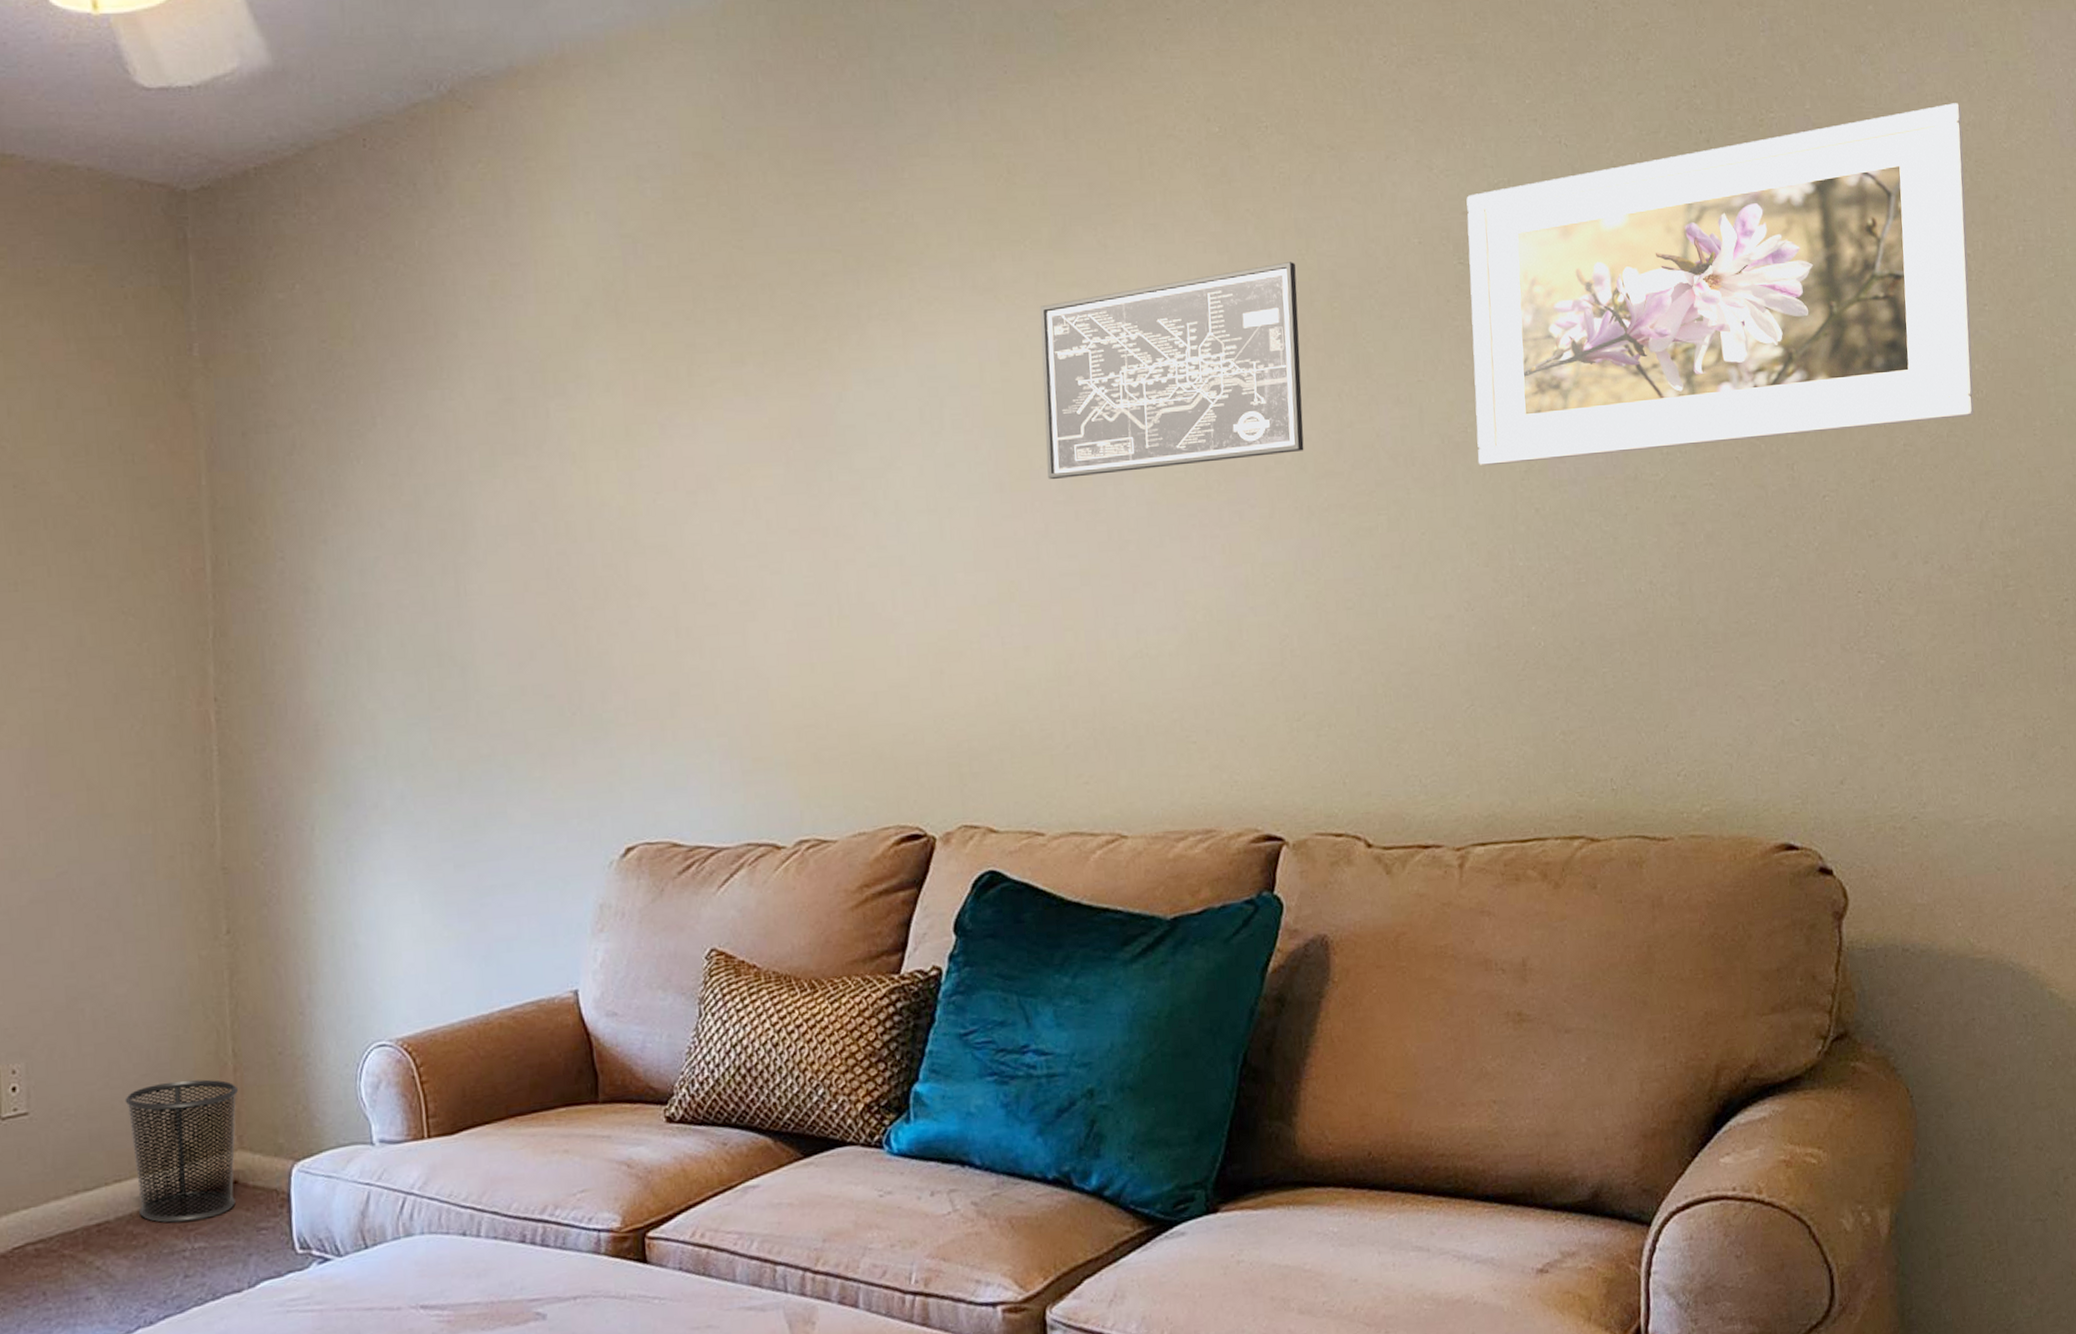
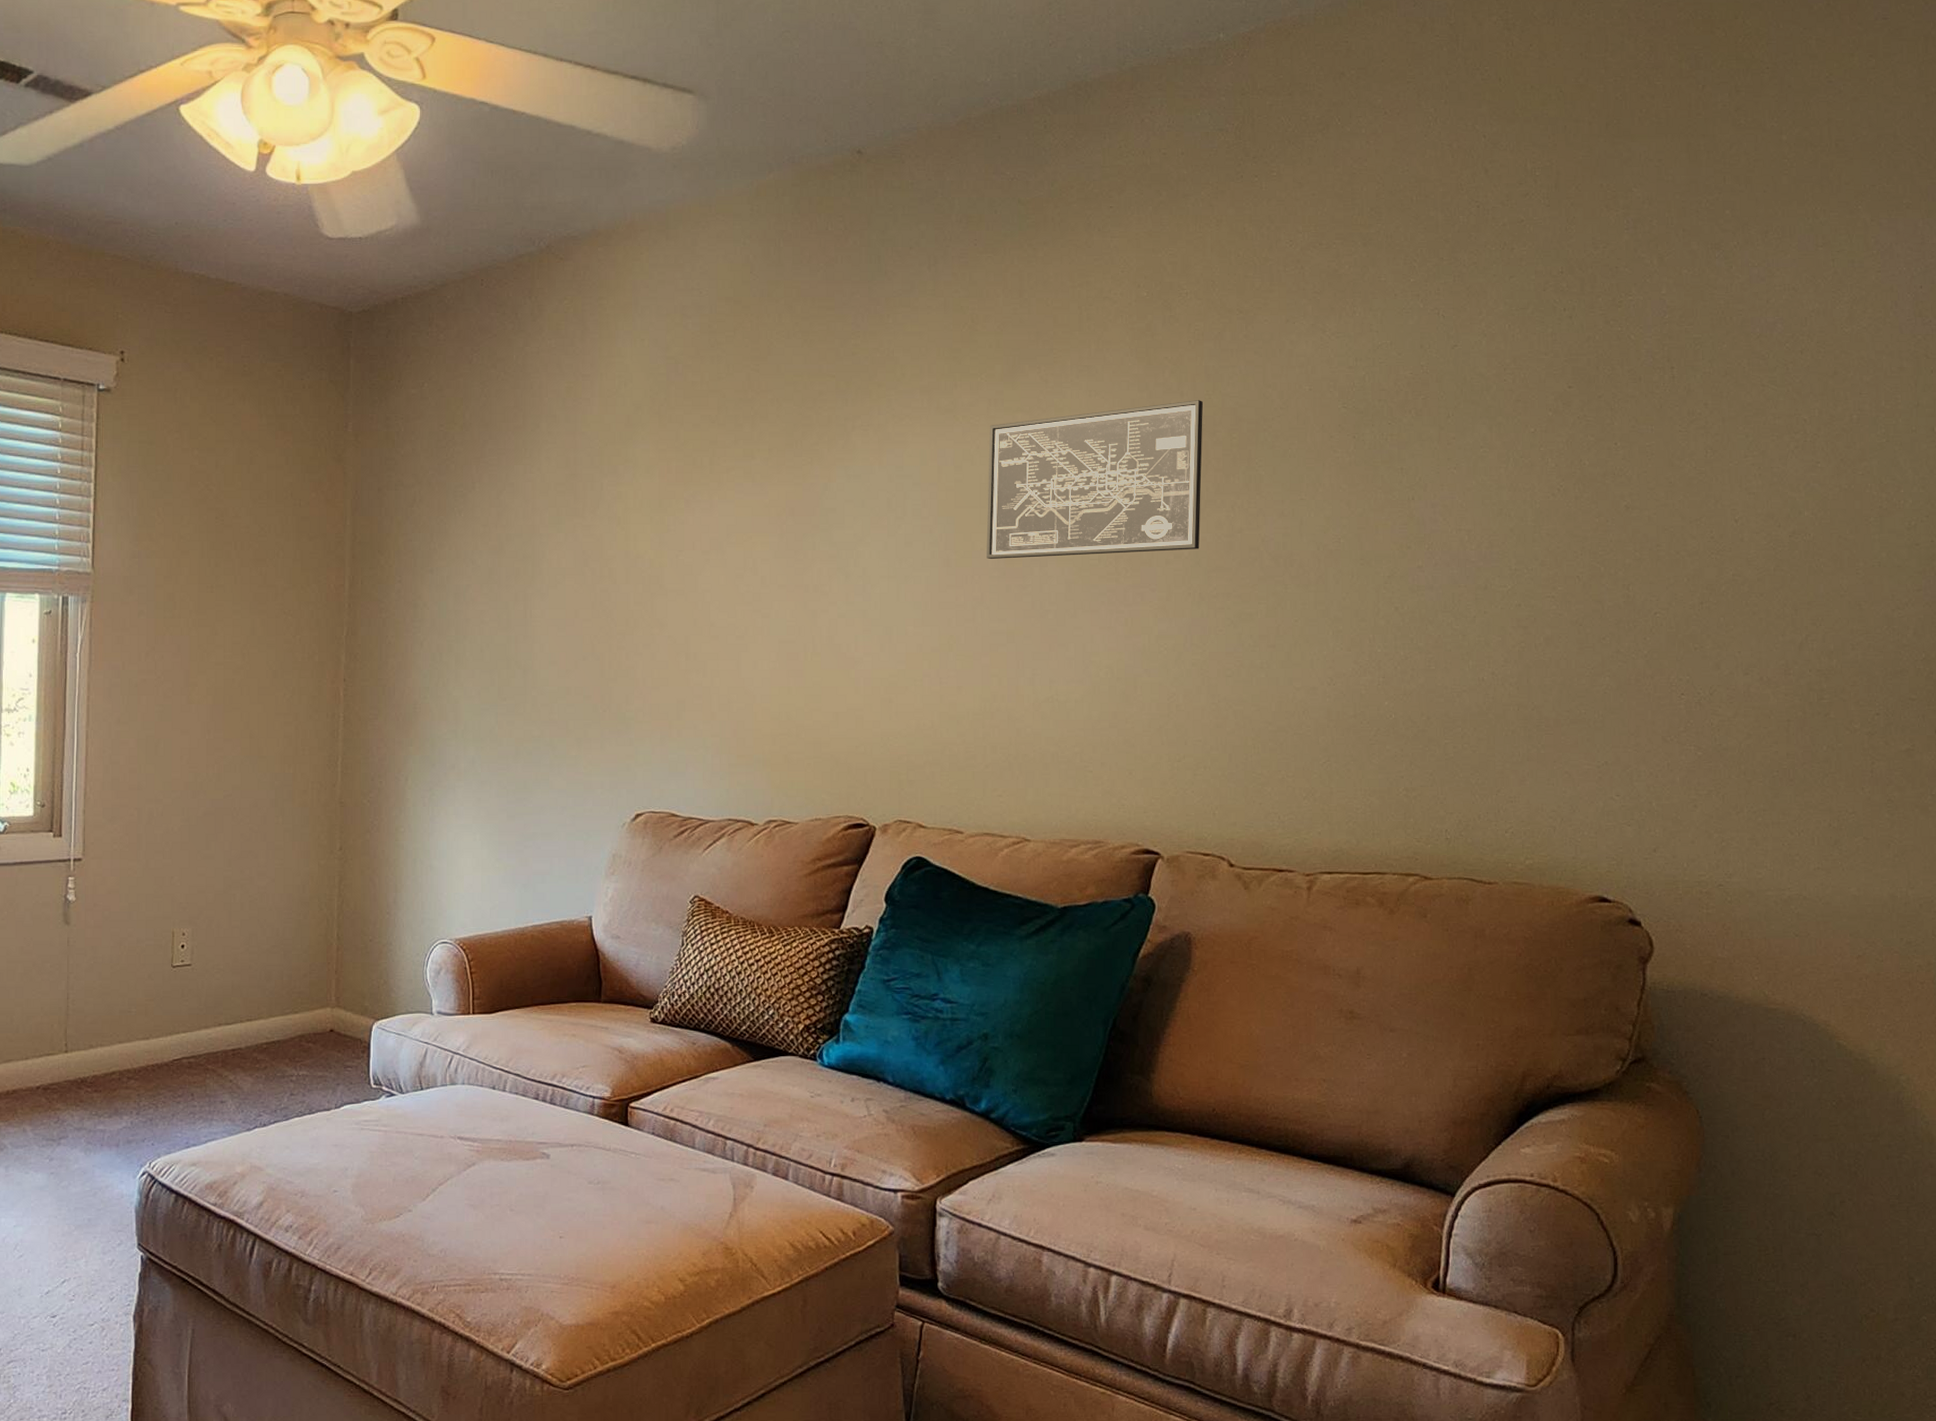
waste bin: present [124,1079,239,1223] -> none [259,953,339,1055]
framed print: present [1466,103,1974,466] -> none [1347,293,1807,570]

